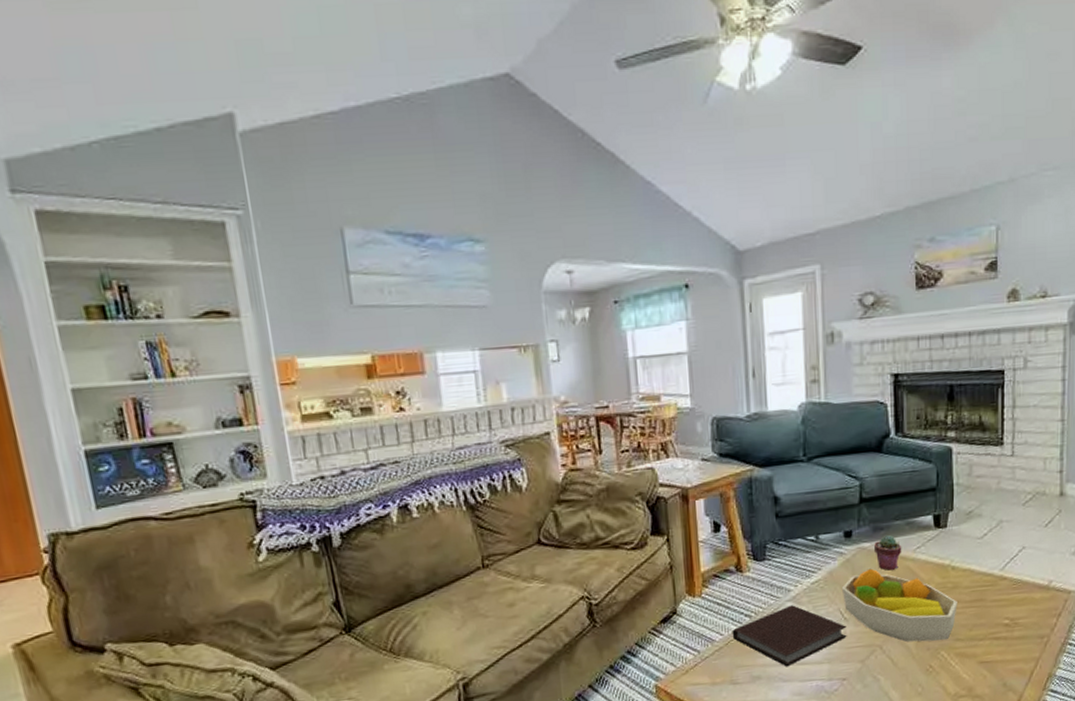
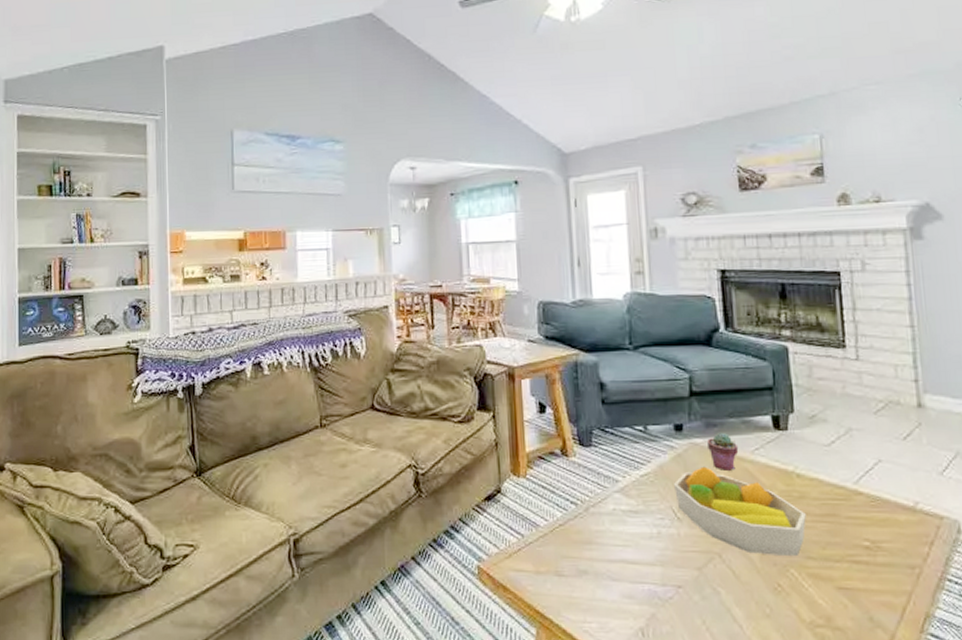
notebook: present [732,605,847,667] -> none [557,497,681,564]

